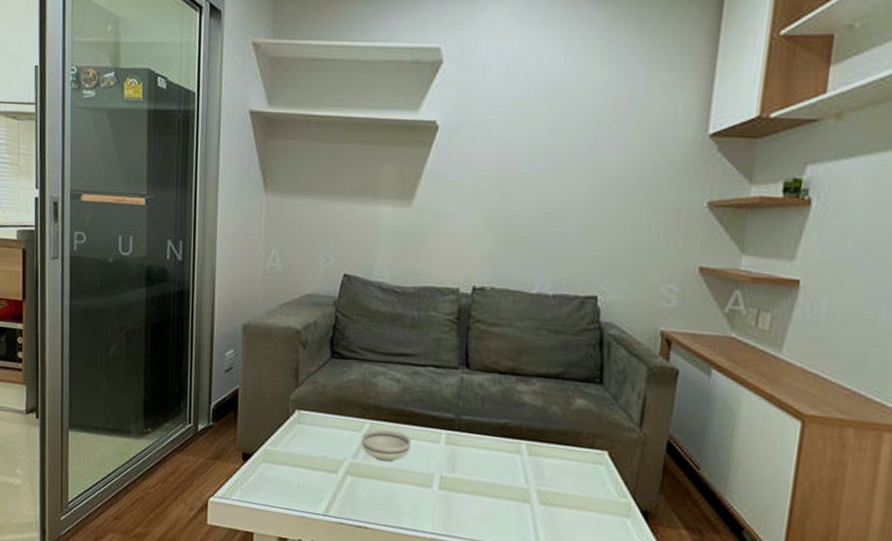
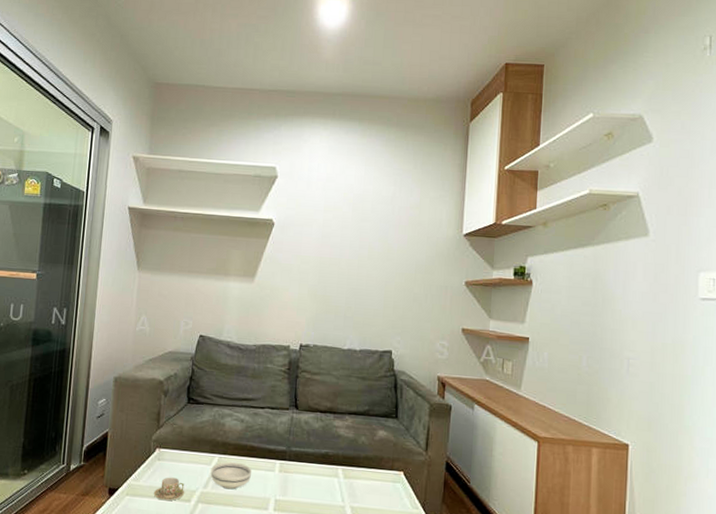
teacup: none [294,443,331,471] -> present [153,477,185,501]

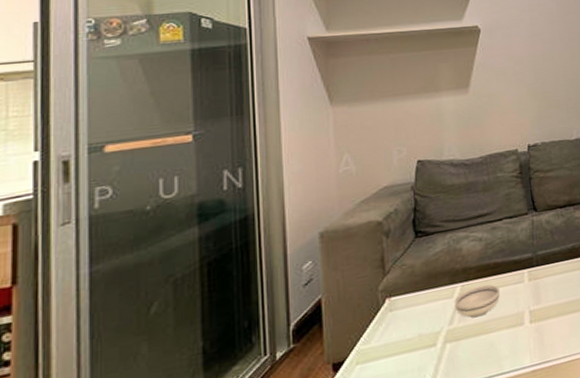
teacup: present [153,477,185,501] -> none [390,324,428,356]

